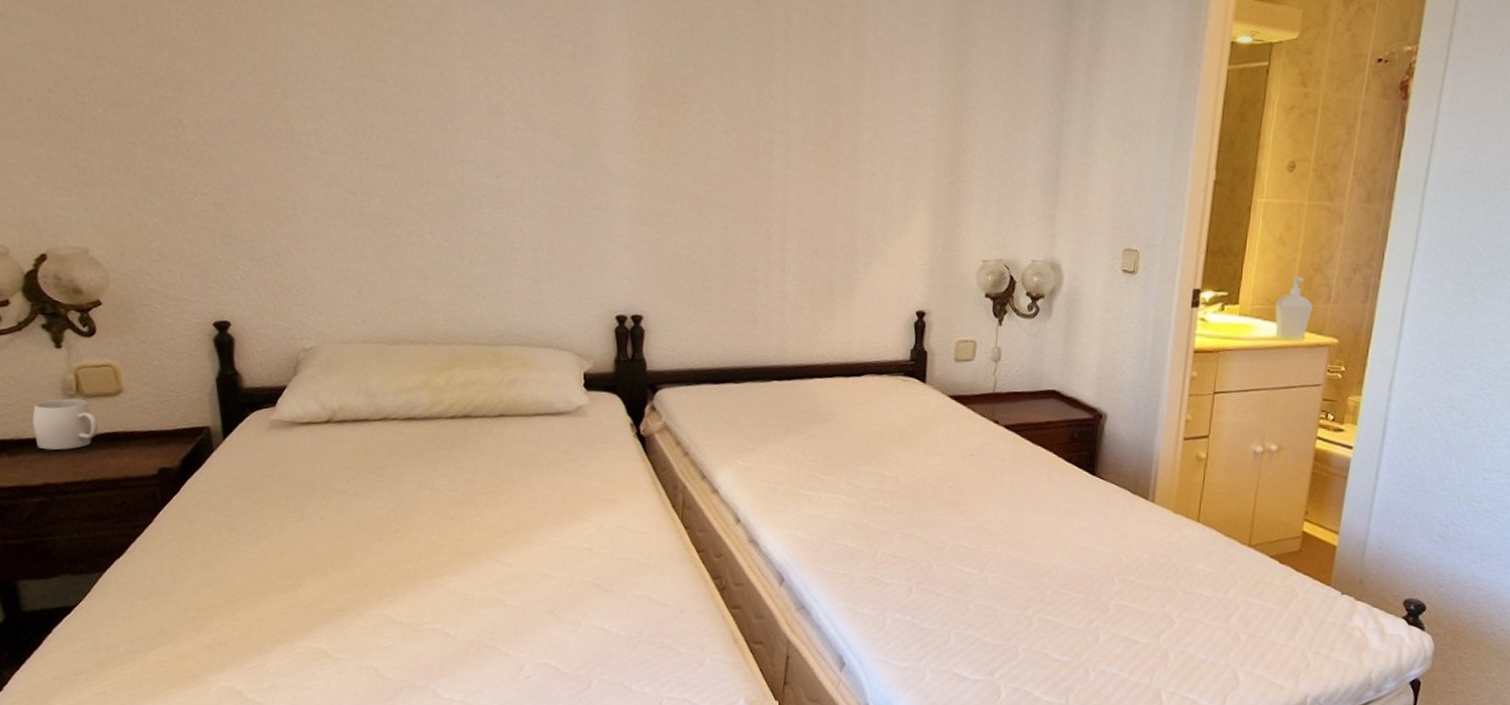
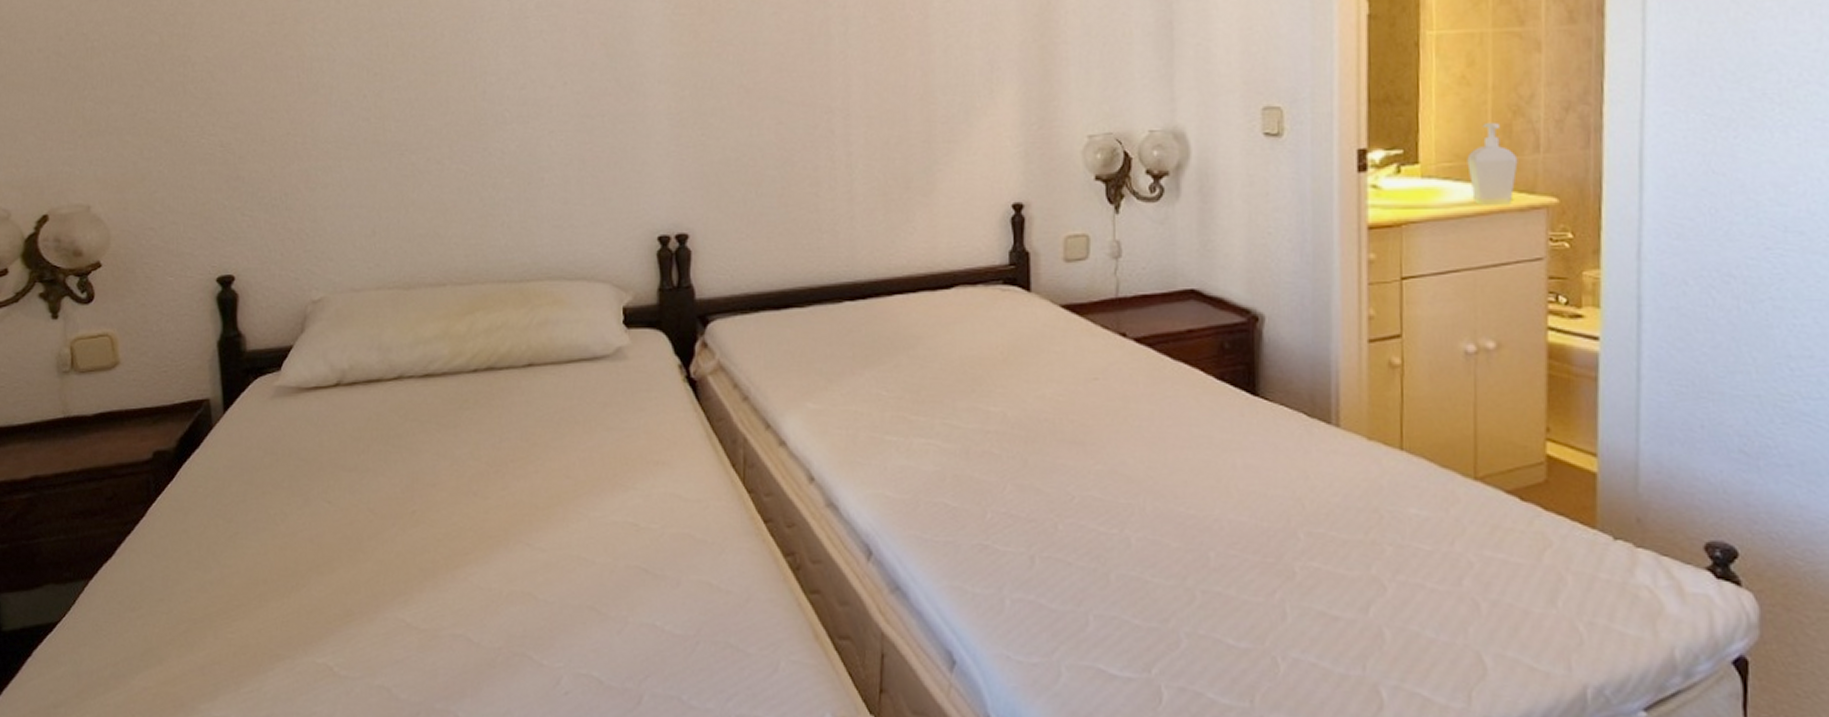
mug: present [32,398,99,451] -> none [24,376,92,437]

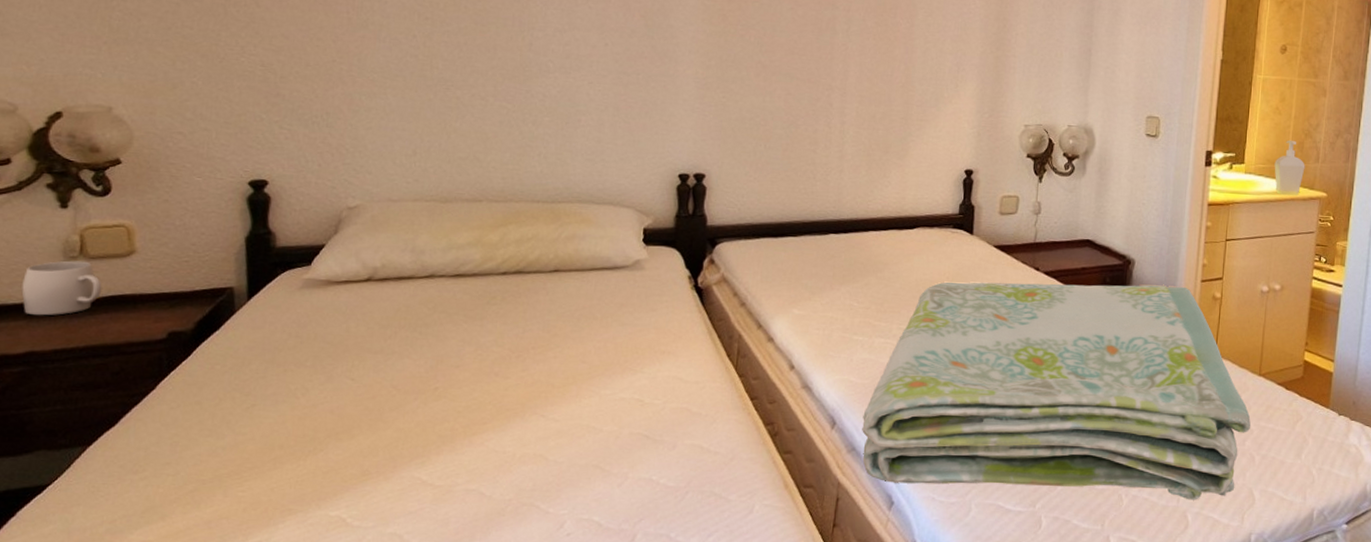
mug: none [24,376,92,437] -> present [21,260,102,316]
towel: none [906,350,1470,668] -> present [862,282,1251,500]

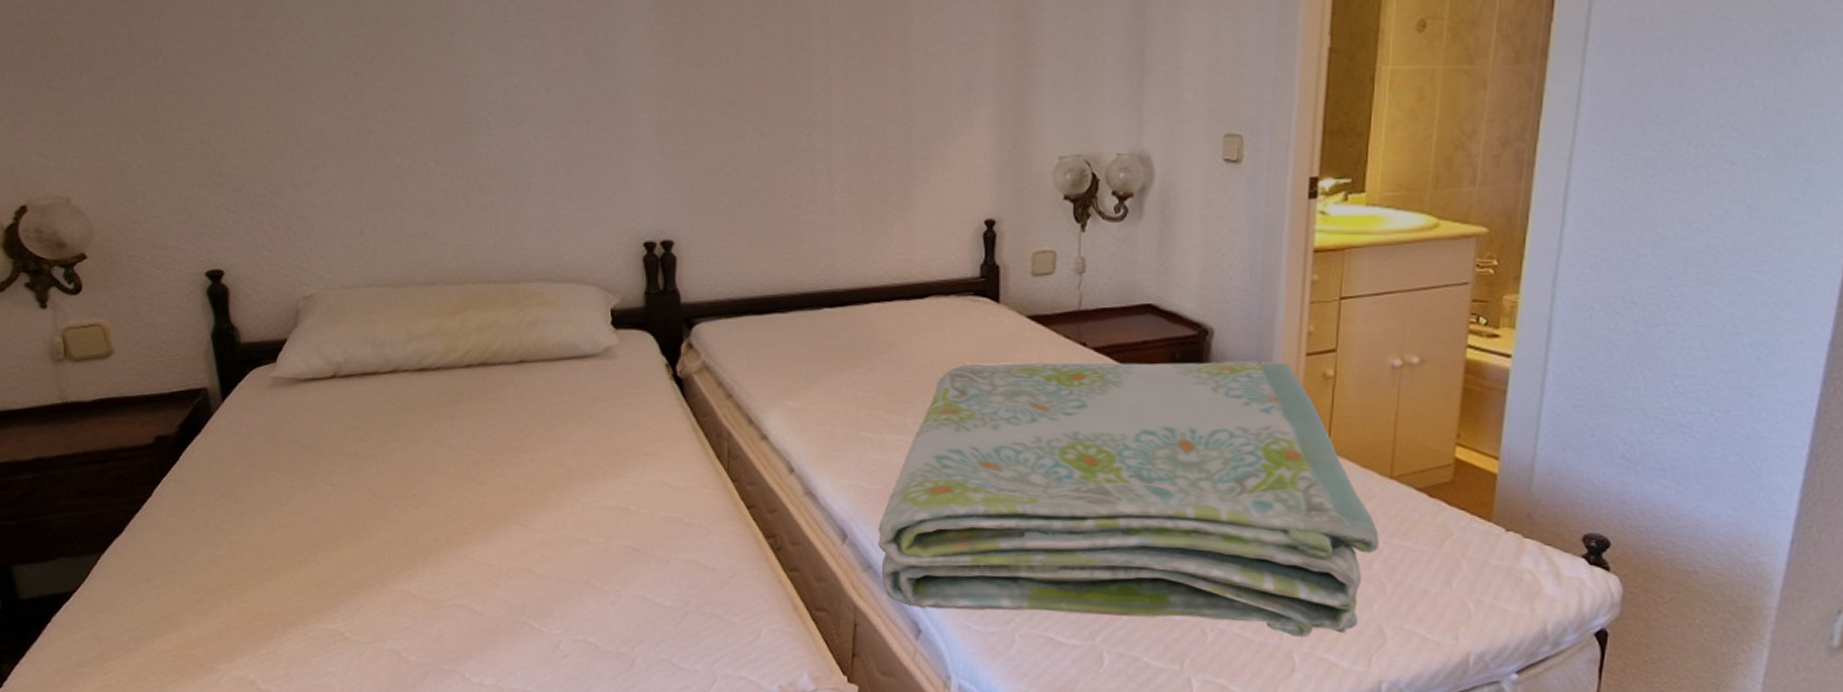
mug: present [21,260,102,316] -> none [20,363,90,421]
soap bottle: present [1274,140,1305,197] -> none [1409,155,1455,234]

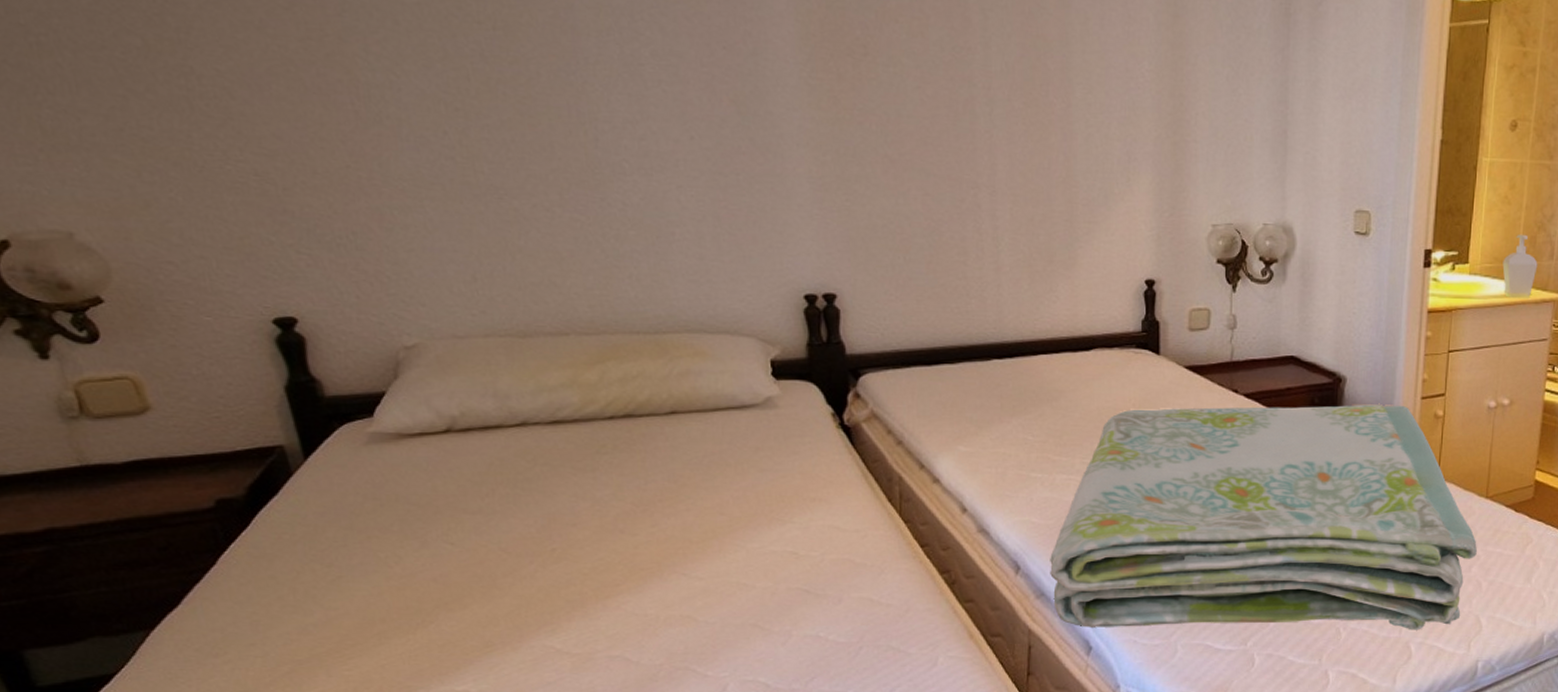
soap bottle: none [1409,155,1455,234] -> present [1502,234,1538,299]

